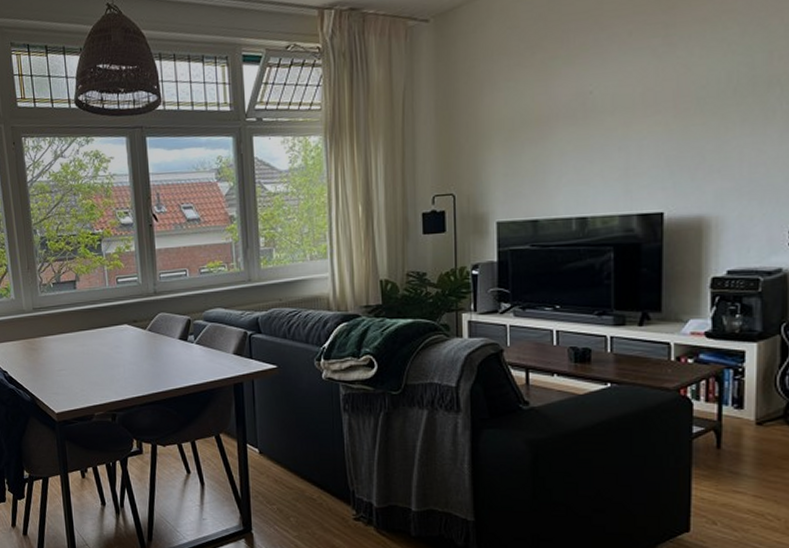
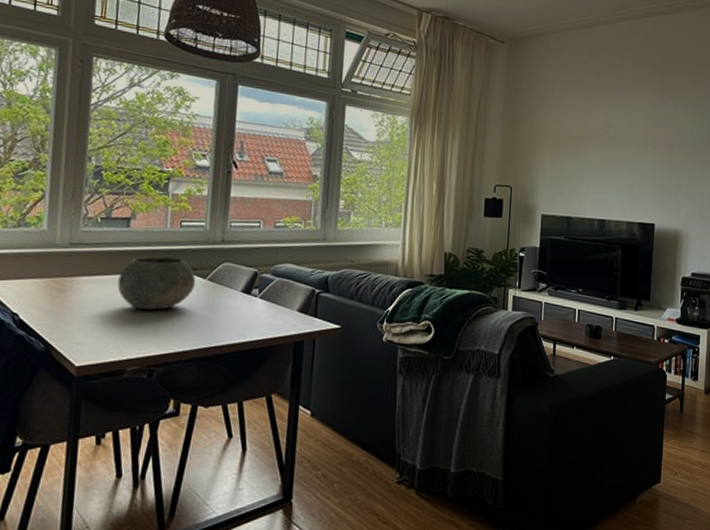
bowl: none [75,312,138,362] -> present [117,256,196,311]

